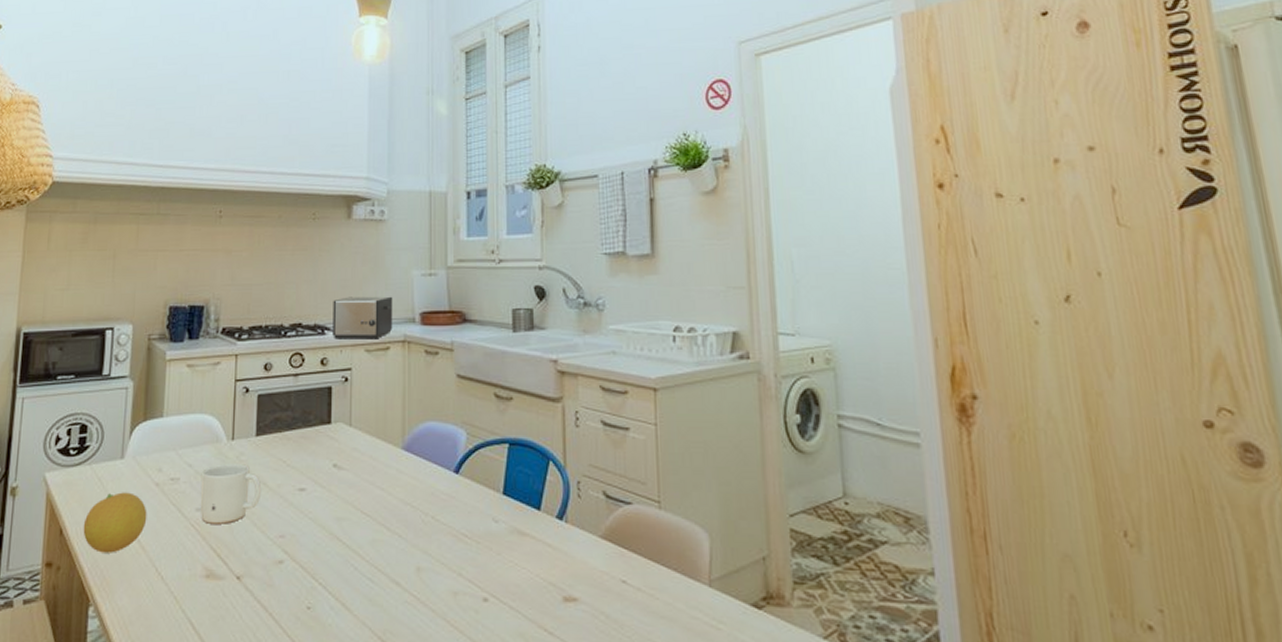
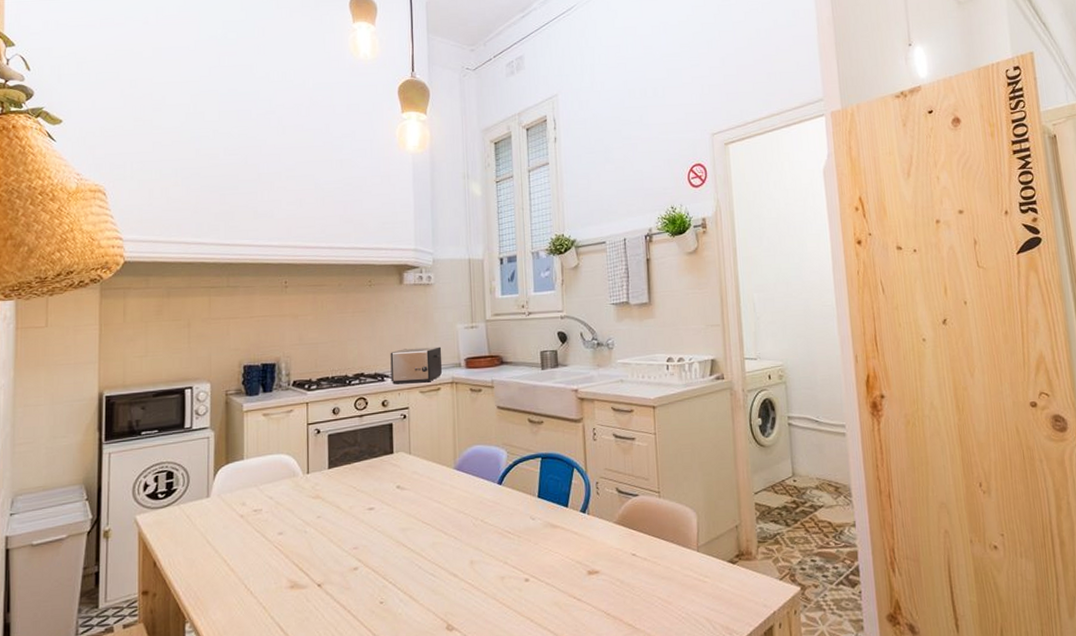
fruit: present [83,492,147,553] -> none [175,525,234,578]
mug: present [200,464,262,524] -> none [281,492,336,544]

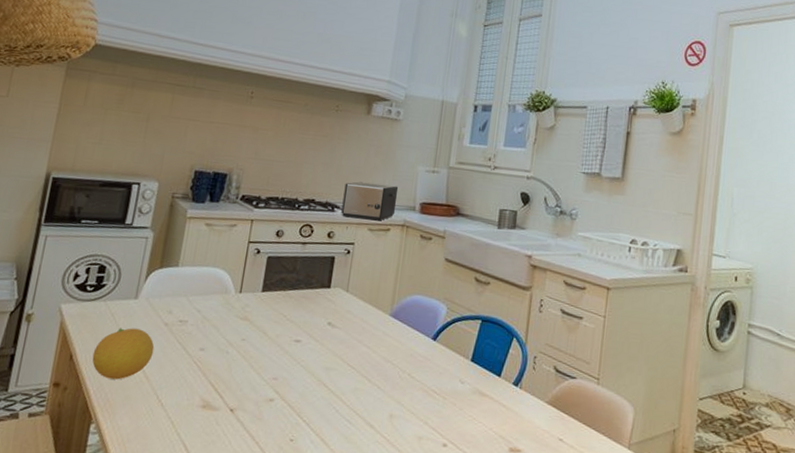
fruit: none [175,525,234,578] -> present [92,328,155,380]

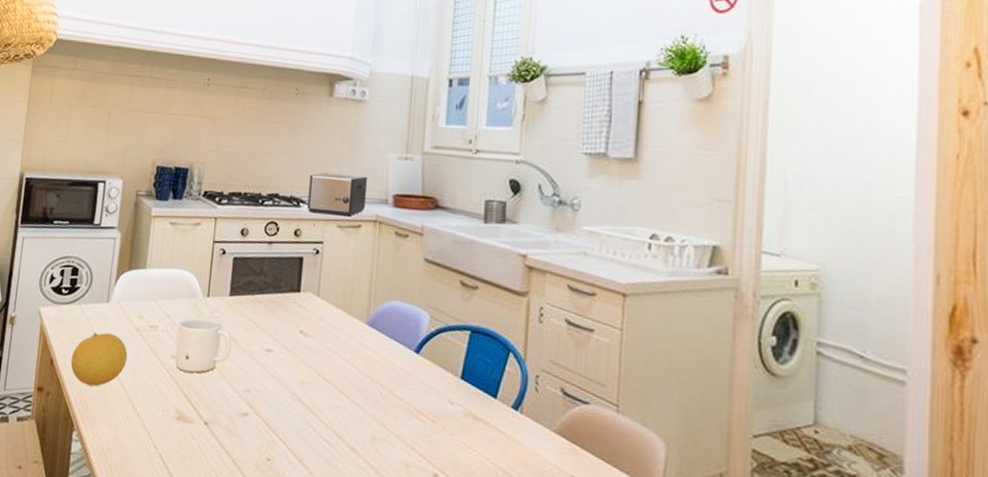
mug: none [203,312,262,364] -> present [175,318,232,374]

